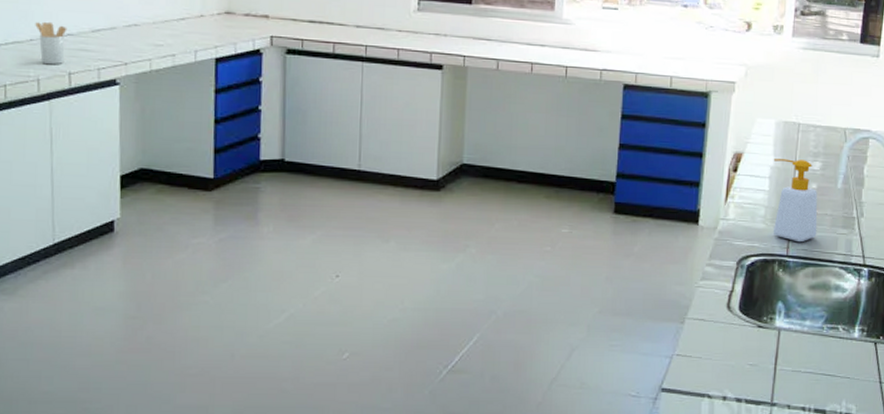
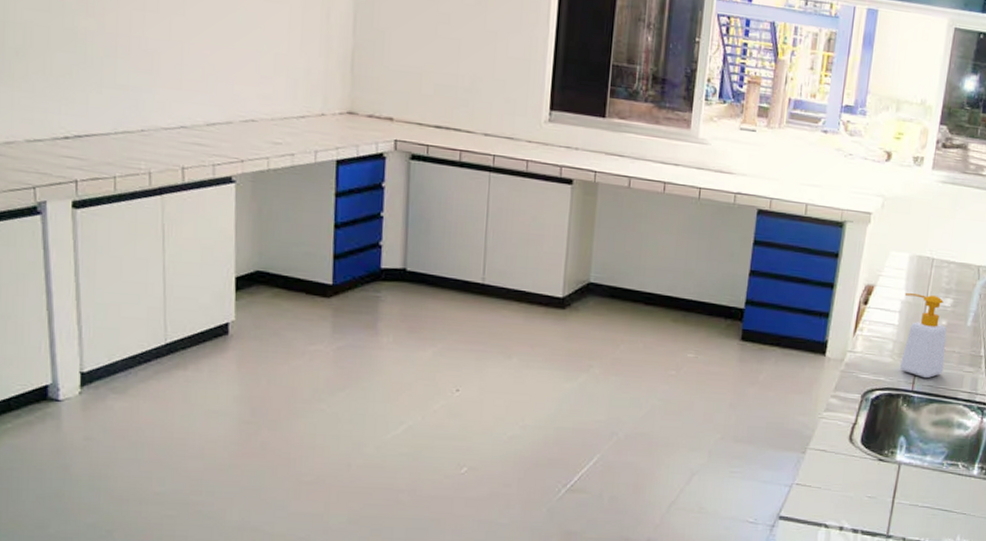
utensil holder: present [35,21,67,65] -> none [146,111,181,159]

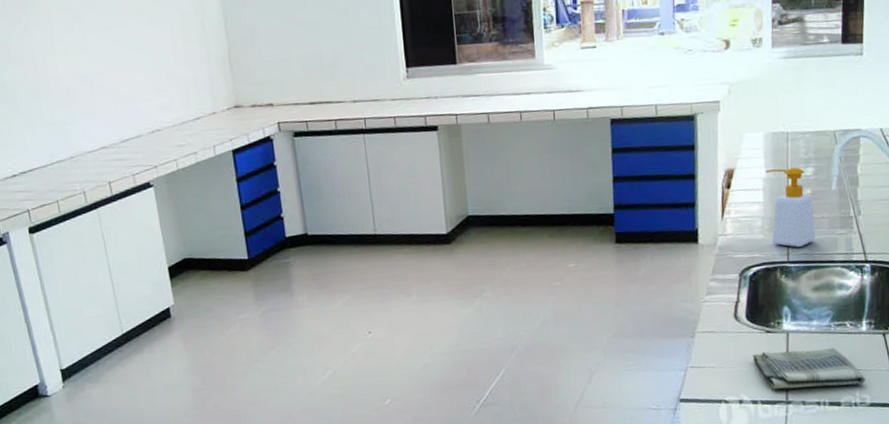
dish towel: none [860,479,969,529] -> present [752,348,866,389]

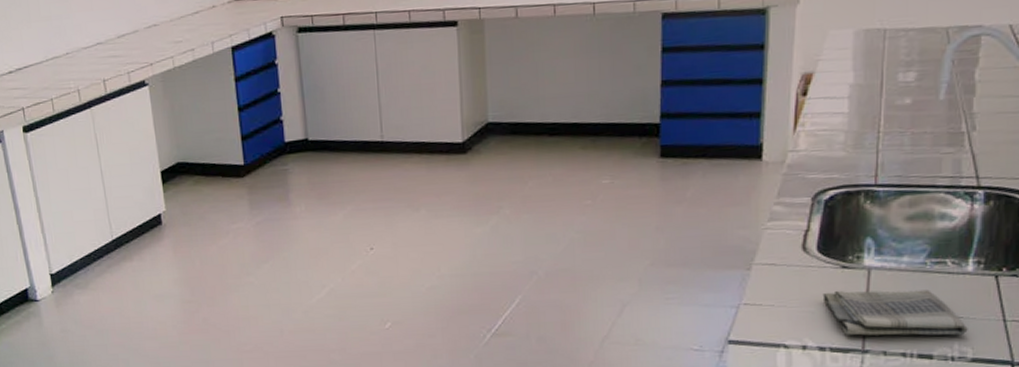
soap bottle: present [765,167,816,248] -> none [852,71,914,169]

